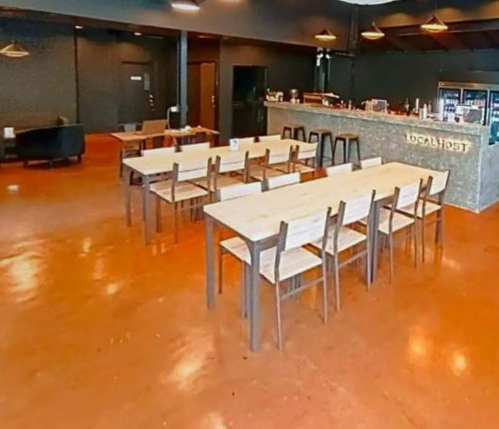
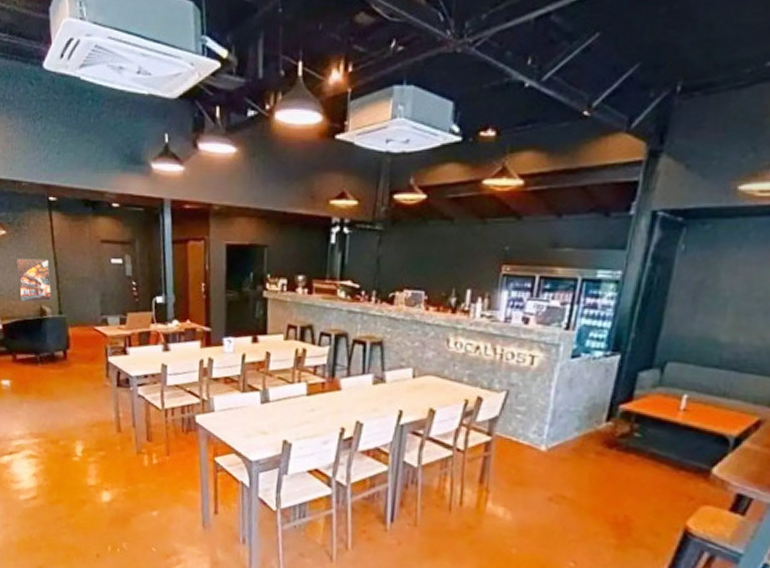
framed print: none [36,76,71,113] -> present [16,258,52,302]

